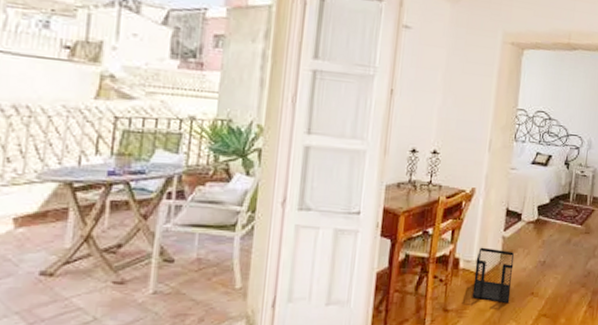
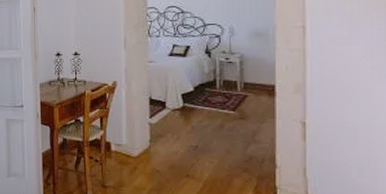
wastebasket: present [472,247,515,304] -> none [126,132,165,184]

